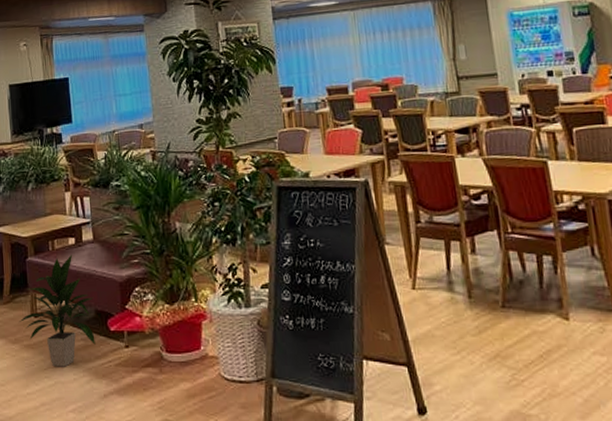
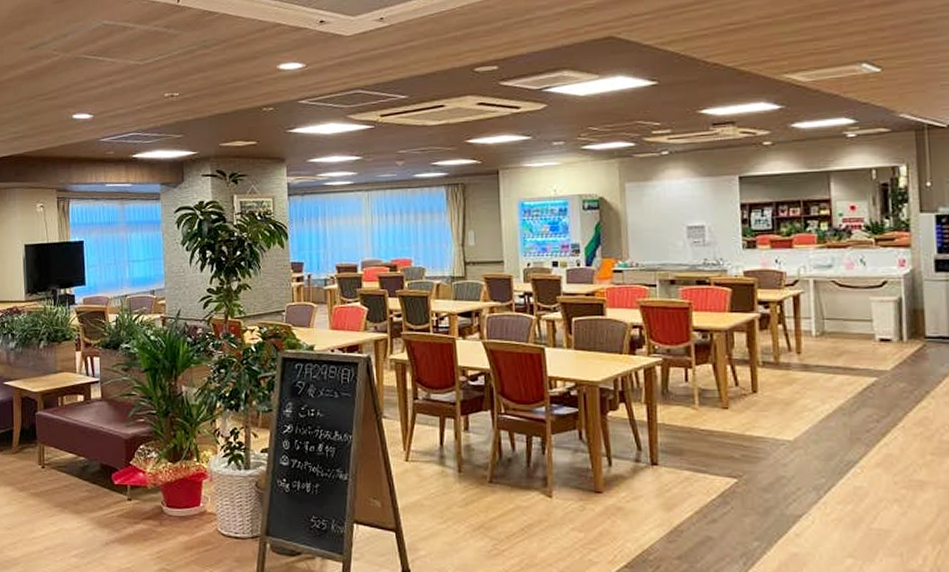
indoor plant: present [19,254,95,367] -> none [27,410,100,515]

